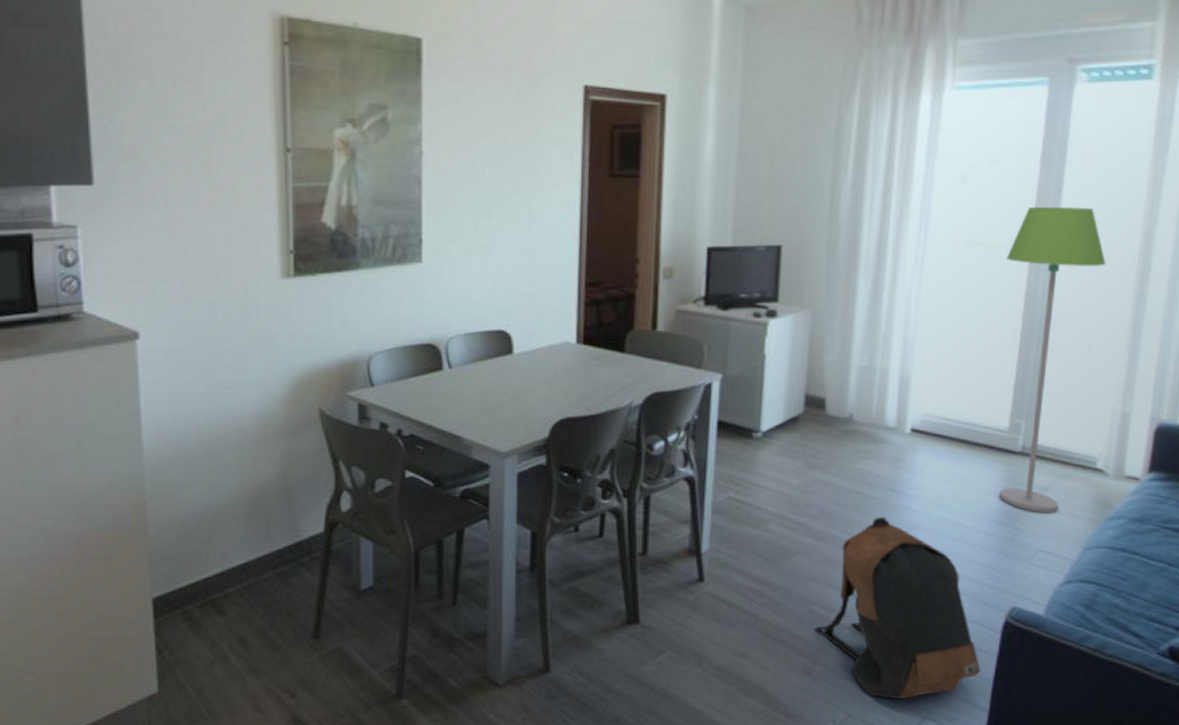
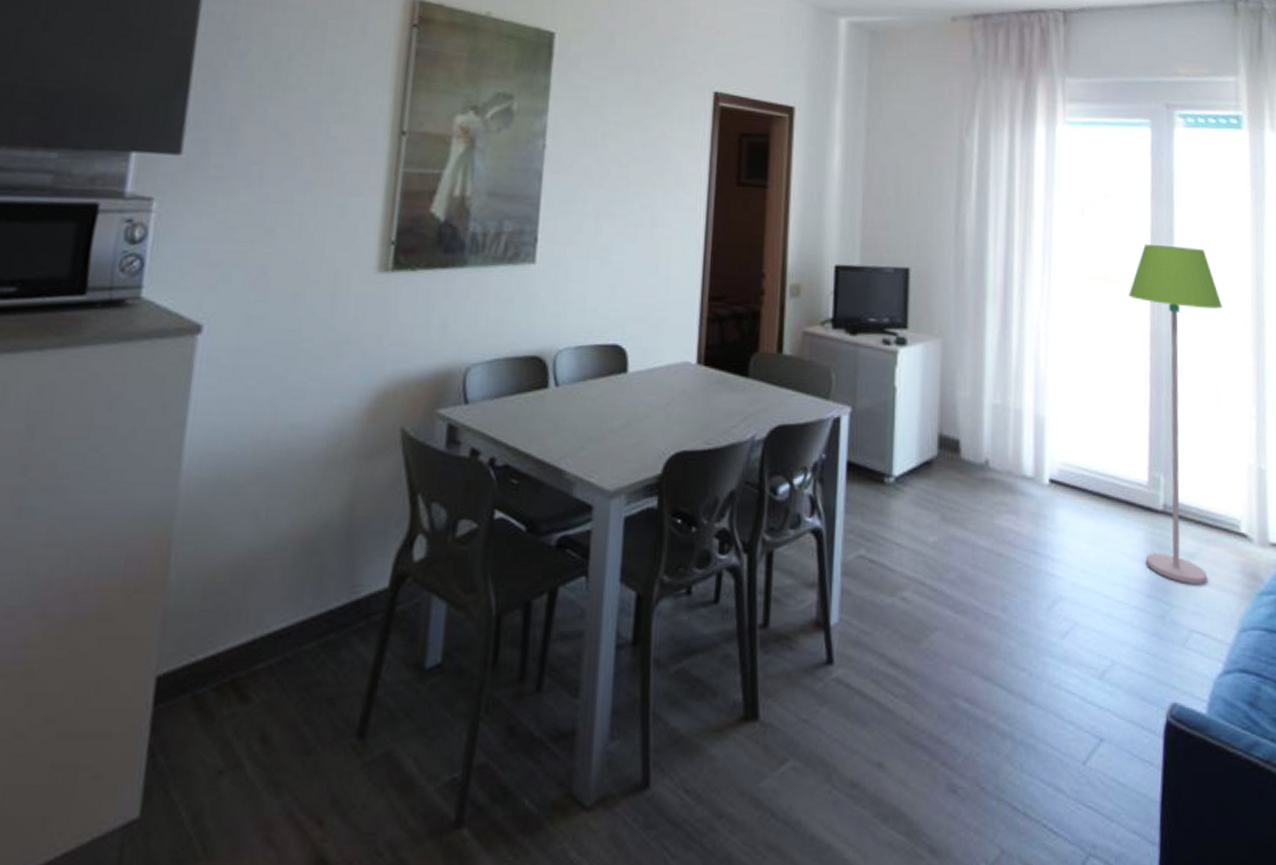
backpack: present [814,516,981,700] -> none [958,584,1147,829]

